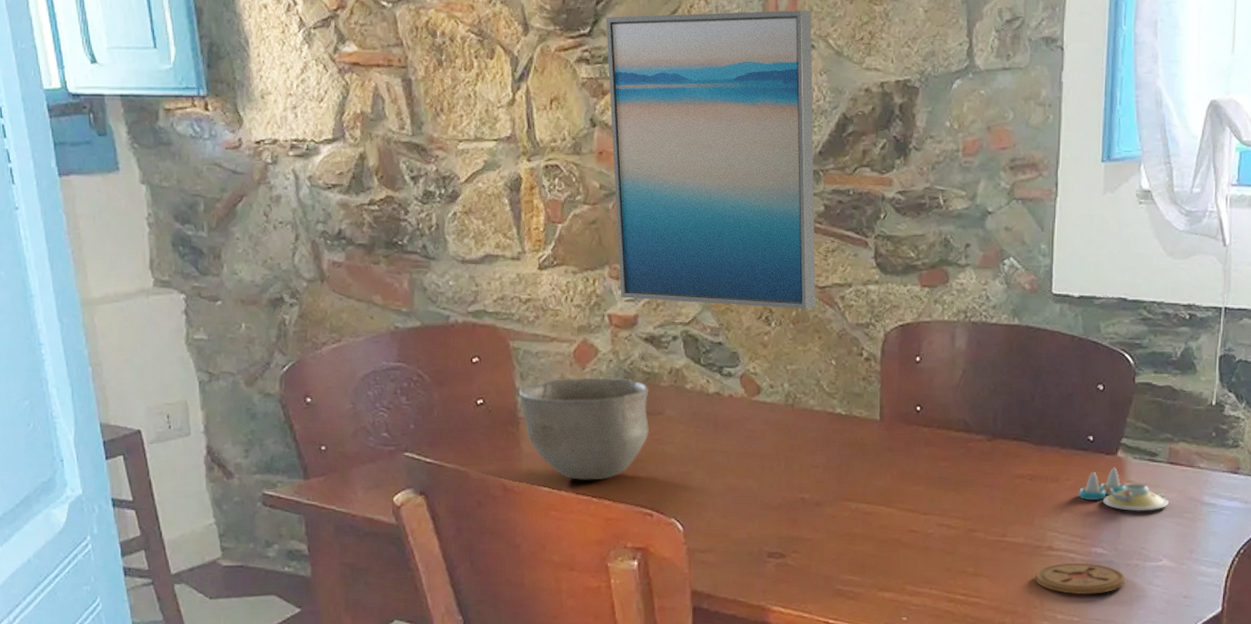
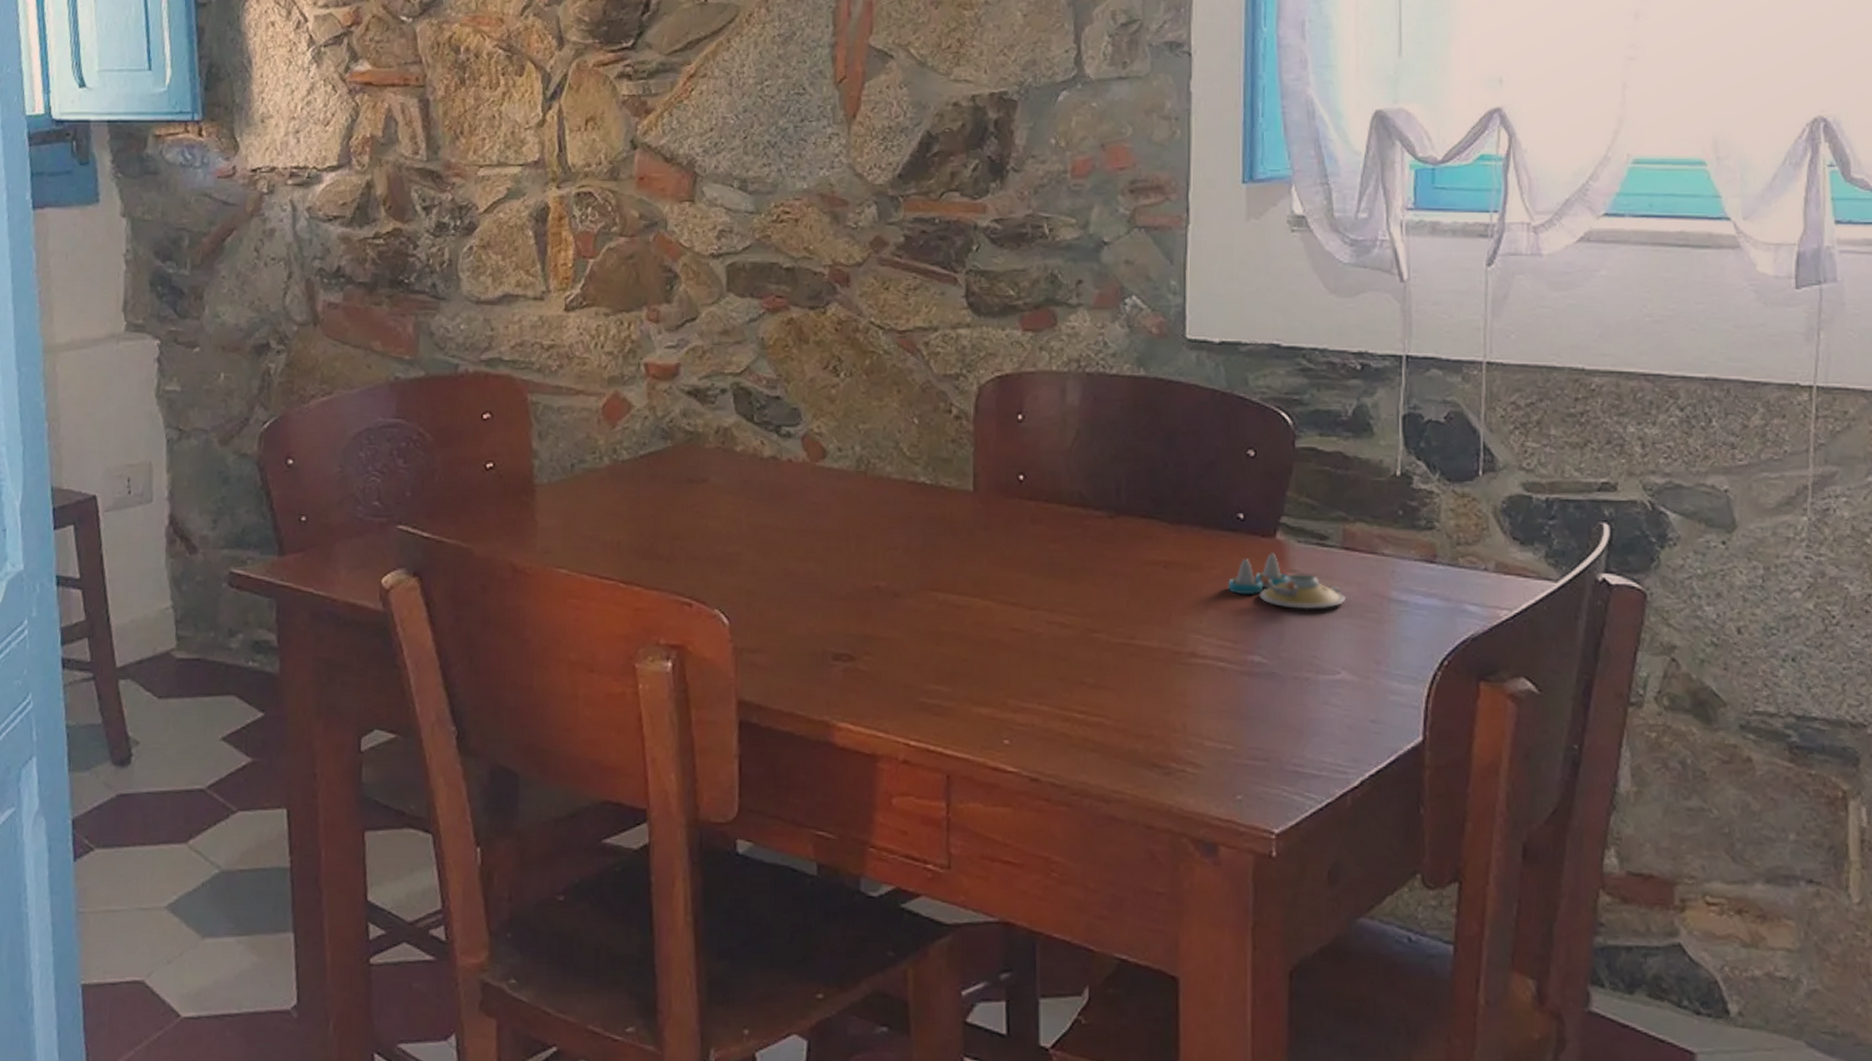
bowl: present [518,377,650,480] -> none [535,437,691,561]
wall art: present [606,10,815,309] -> none [651,17,894,357]
coaster: present [1035,562,1125,595] -> none [1175,673,1292,716]

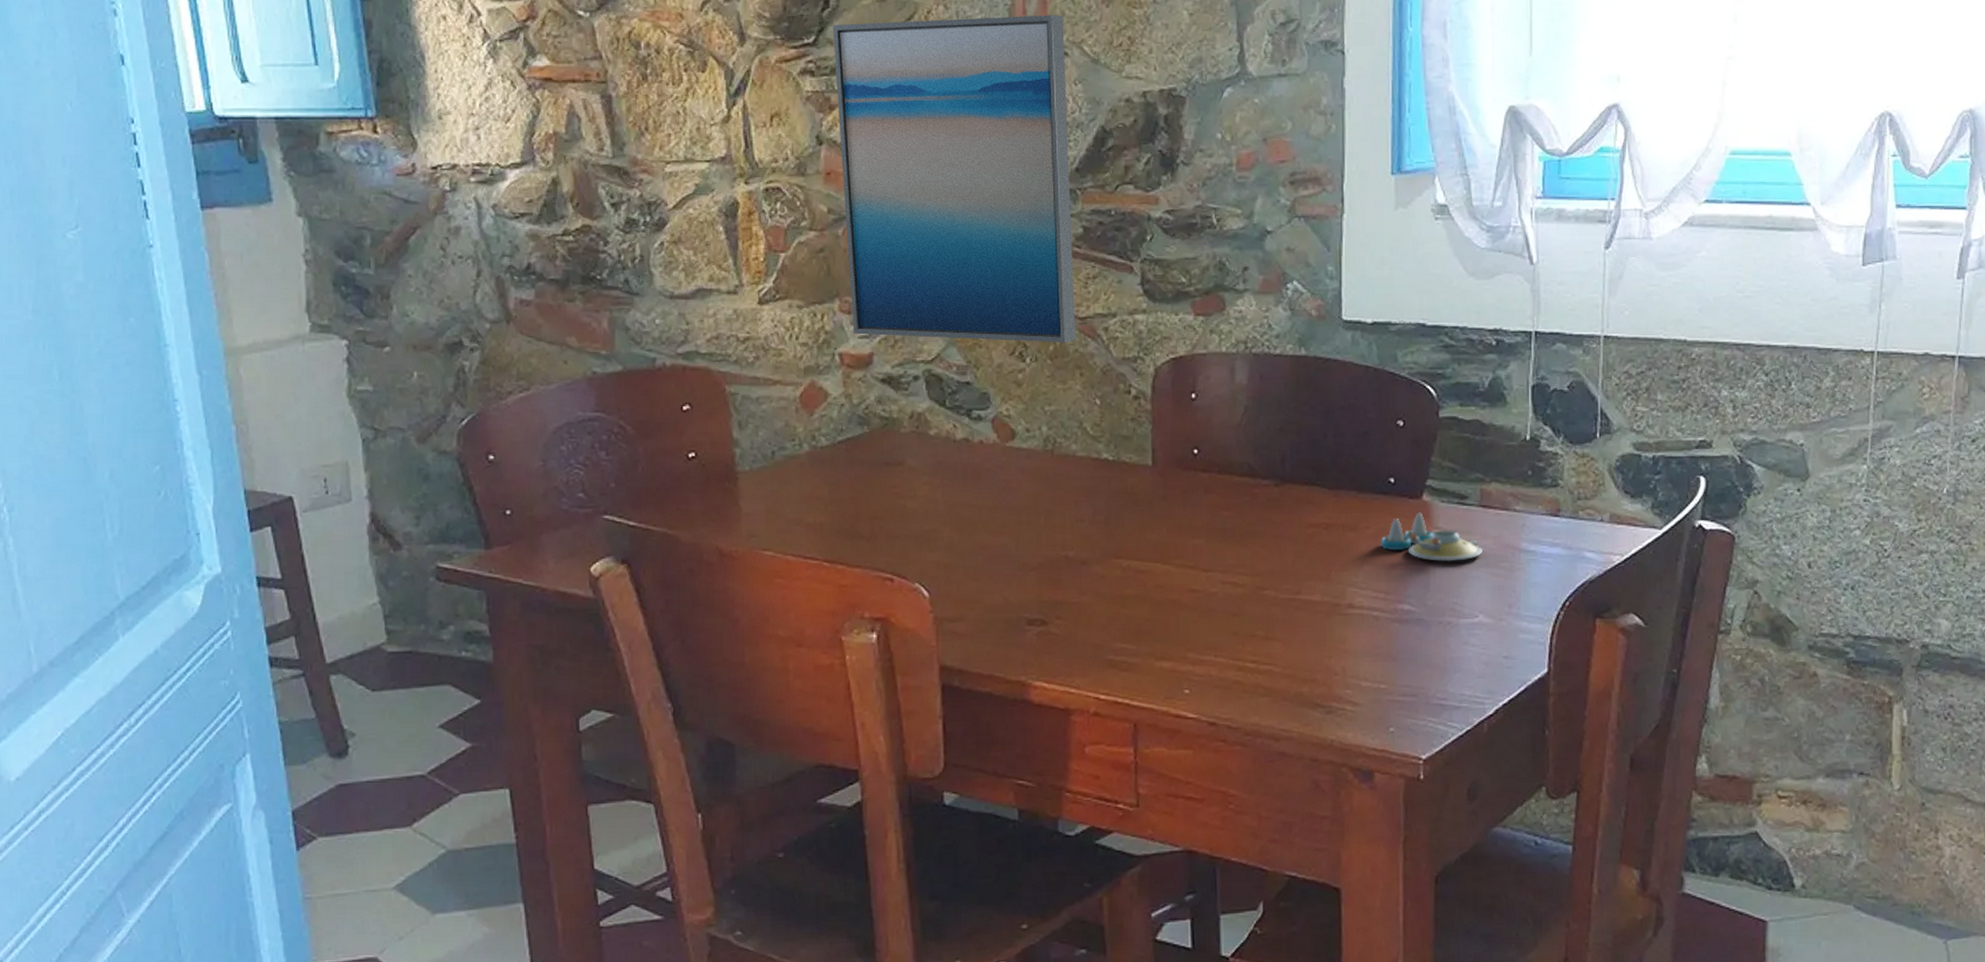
wall art: none [651,17,894,357] -> present [832,15,1075,343]

